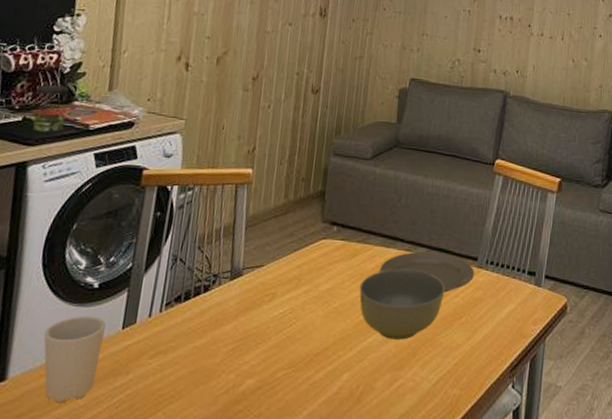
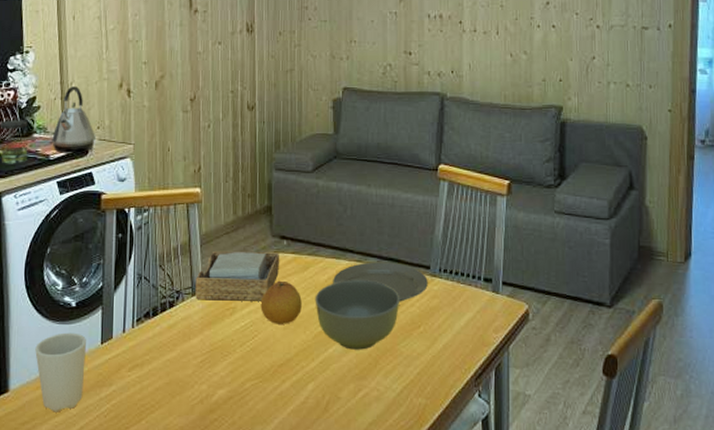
kettle: none [94,55,144,126] -> present [52,86,95,155]
napkin holder: none [233,234,328,288] -> present [195,250,280,301]
fruit: none [302,267,346,312] -> present [260,280,302,324]

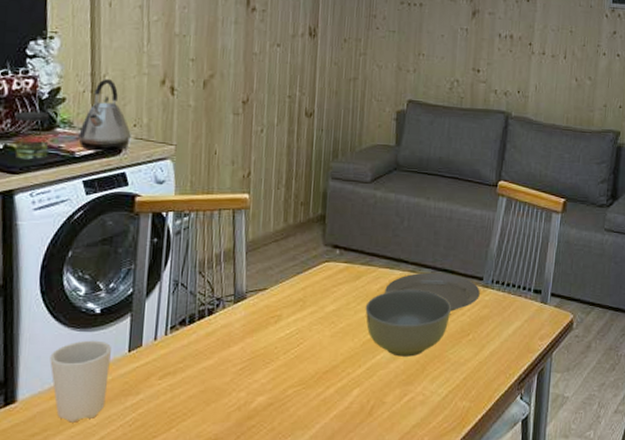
napkin holder: present [195,250,280,301] -> none [237,258,332,309]
fruit: present [260,280,302,324] -> none [308,289,352,332]

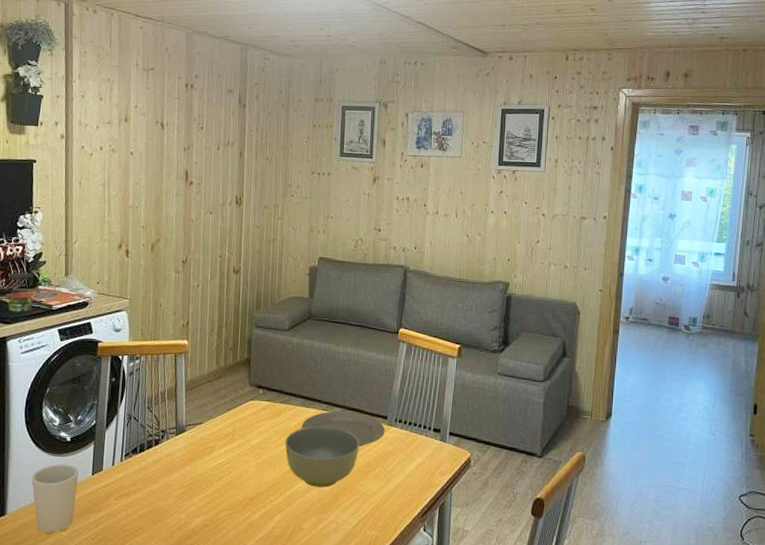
kettle: present [78,79,131,153] -> none [55,245,95,306]

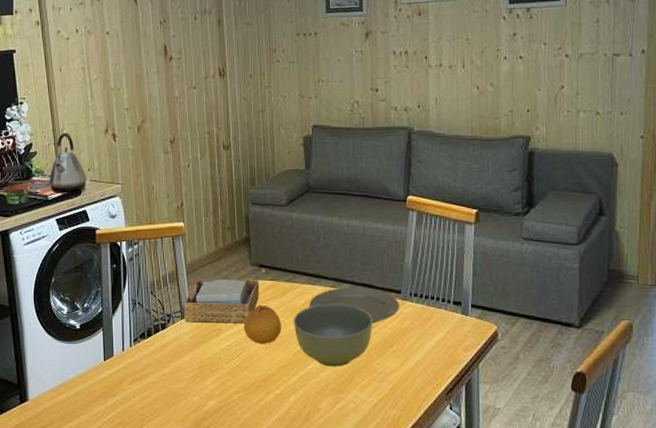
cup: present [31,464,79,534] -> none [48,351,92,419]
kettle: none [55,245,95,306] -> present [49,133,87,195]
napkin holder: none [179,396,256,442] -> present [184,278,260,323]
fruit: none [236,424,273,463] -> present [243,305,281,344]

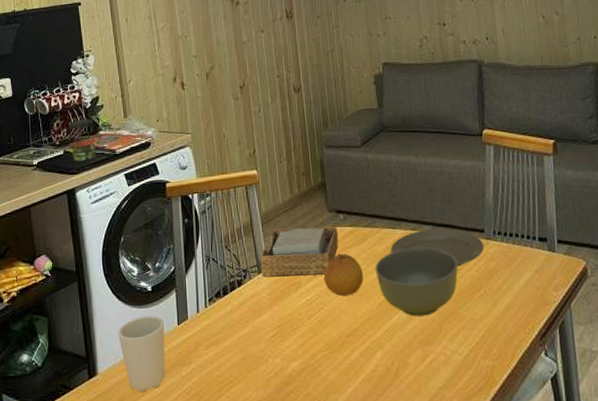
cup: none [48,351,92,419] -> present [118,315,165,392]
kettle: present [49,133,87,195] -> none [116,84,156,148]

